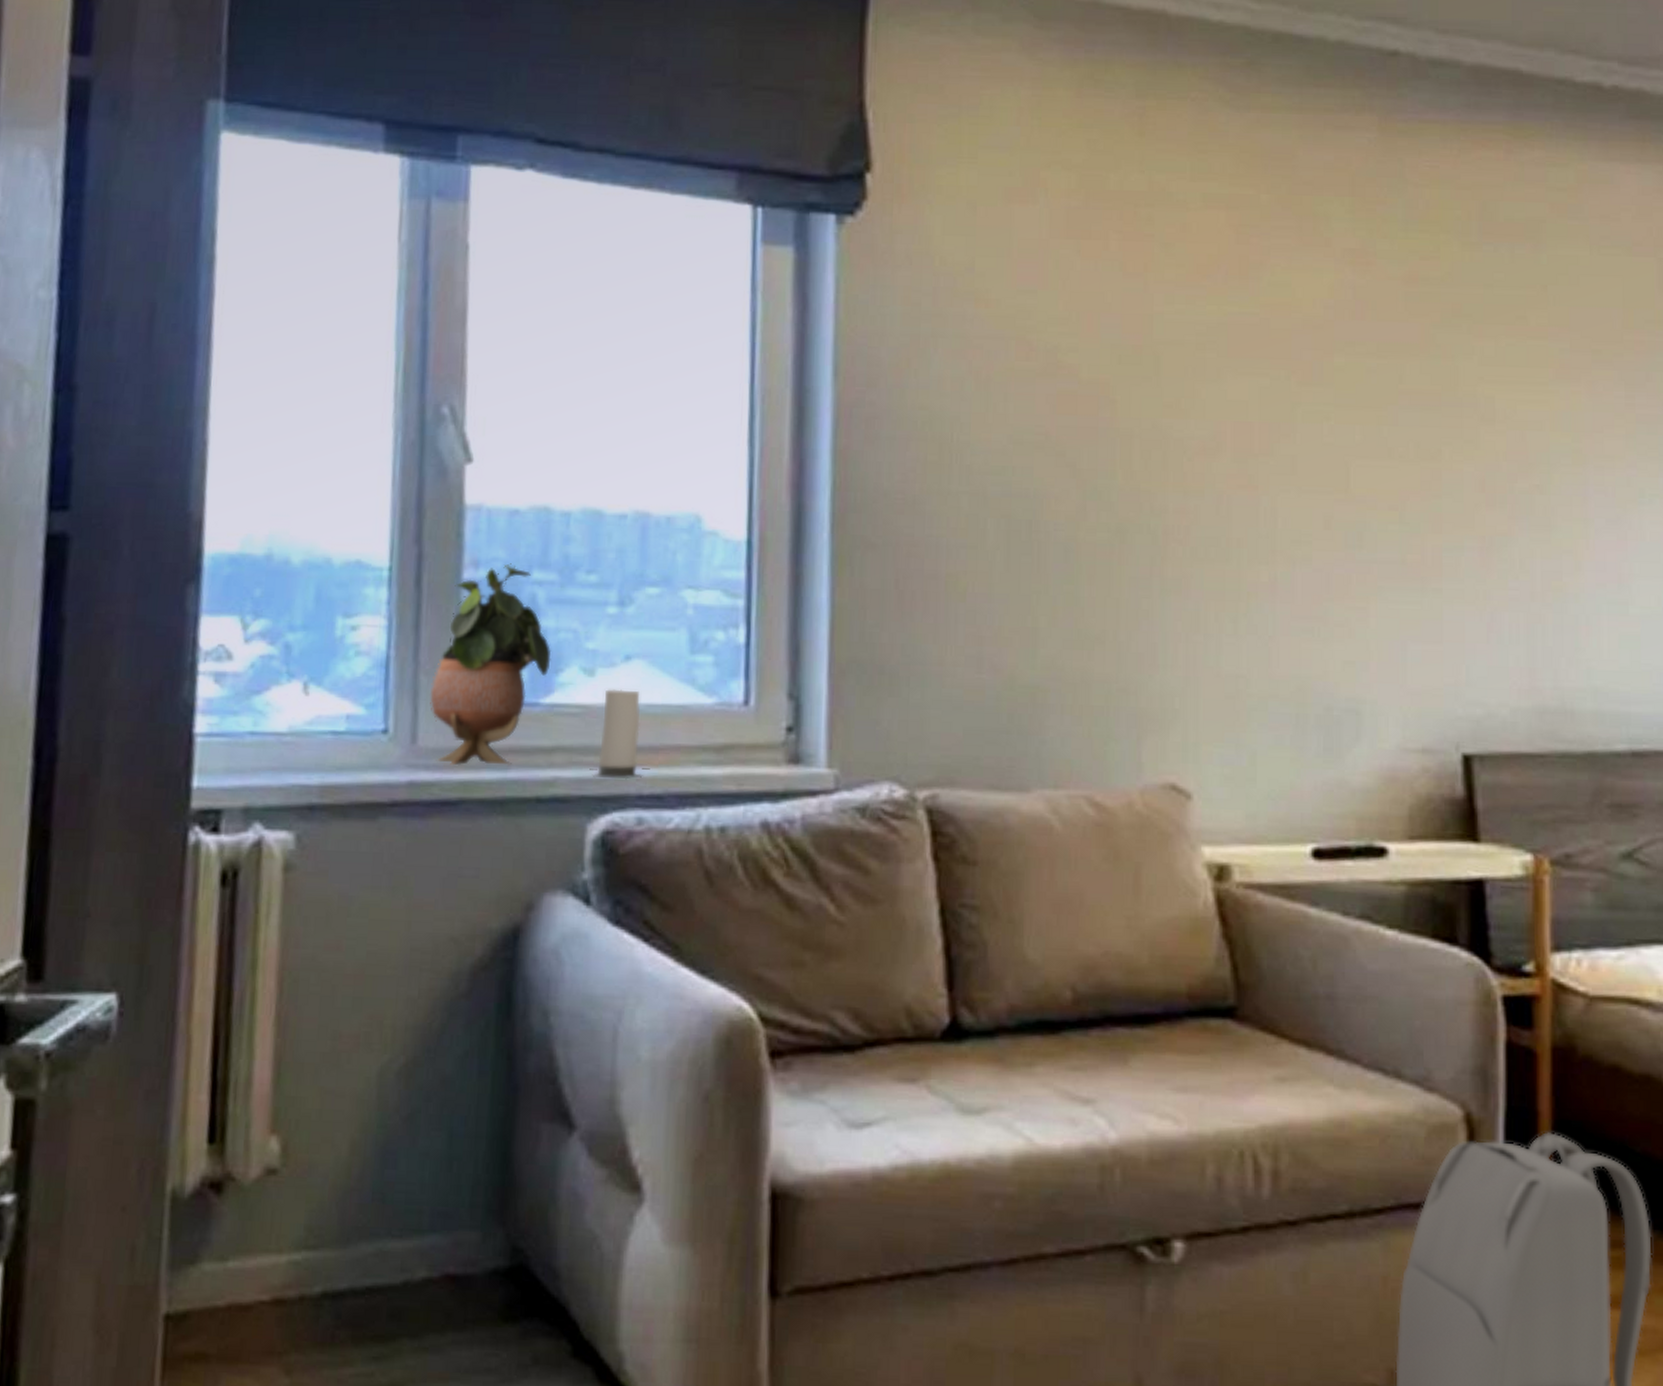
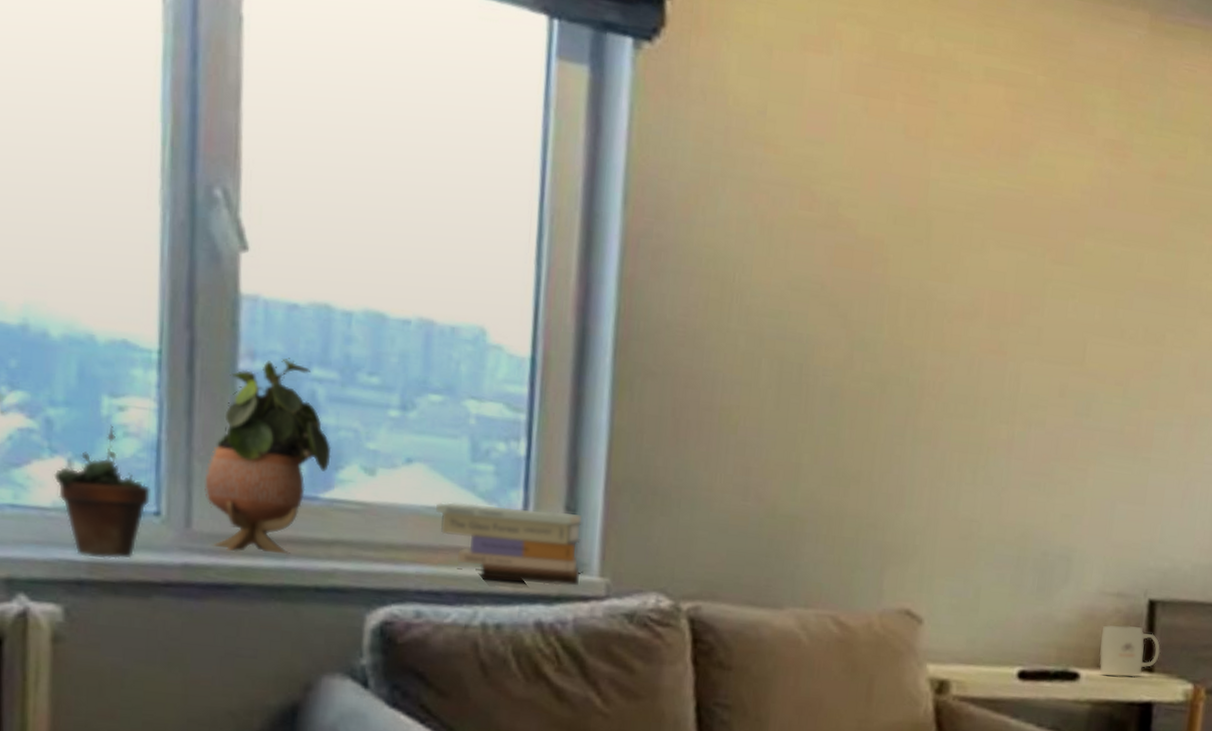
succulent plant: none [290,645,380,782] -> present [54,425,152,560]
candle: present [592,689,643,780] -> none [371,489,422,576]
books: none [656,698,807,781] -> present [436,502,583,586]
mug: none [1408,786,1486,850] -> present [1099,624,1161,678]

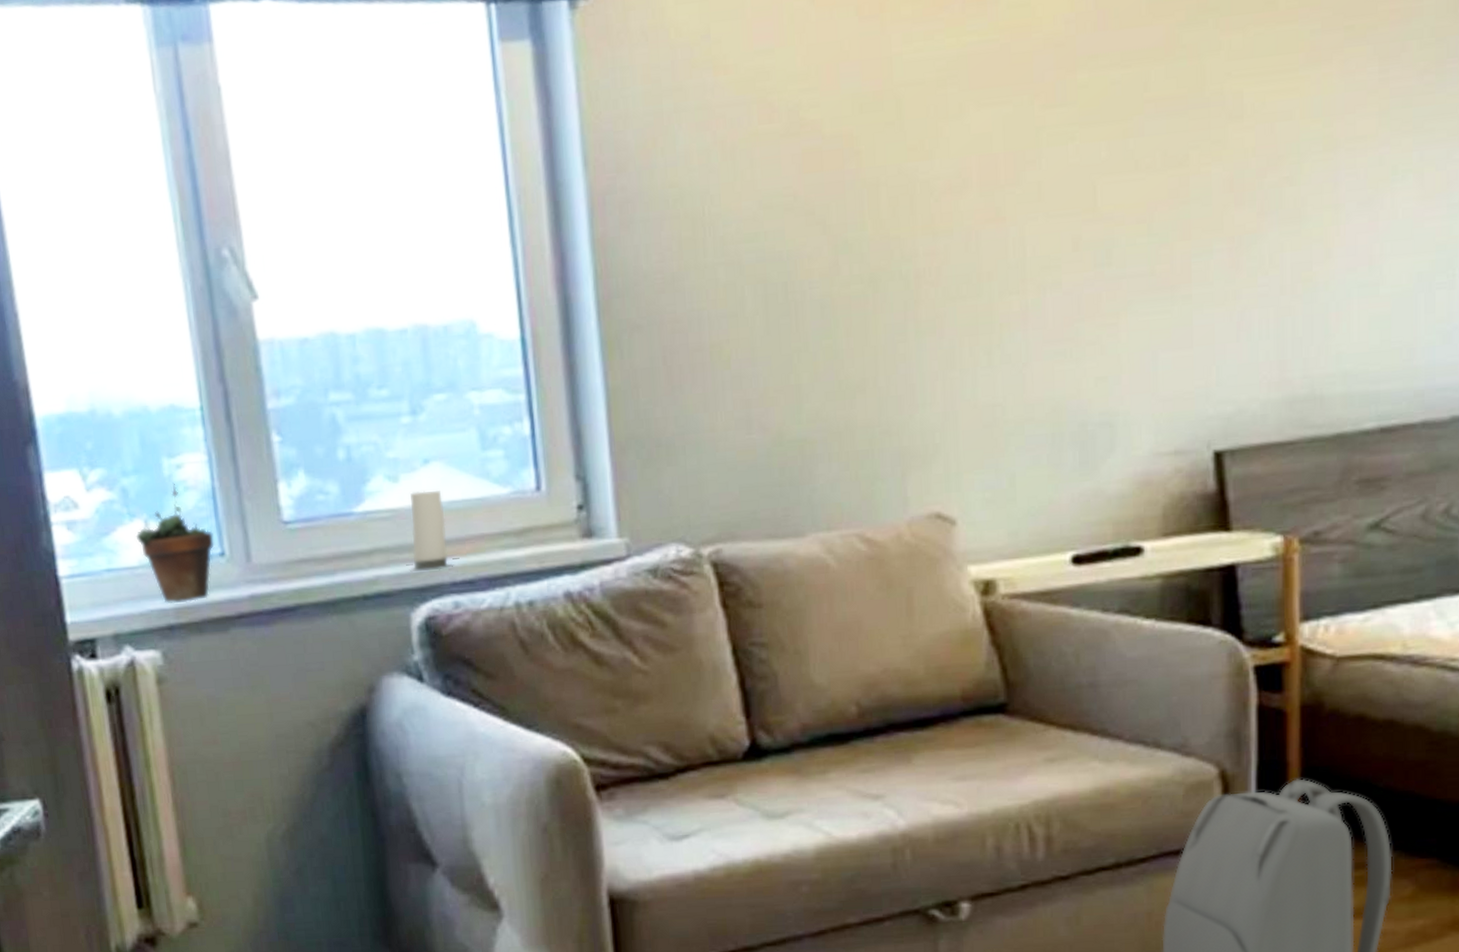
potted plant: present [204,358,332,555] -> none [255,389,358,577]
candle: none [371,489,422,576] -> present [409,491,454,573]
books: present [436,502,583,586] -> none [457,481,599,561]
mug: present [1099,624,1161,678] -> none [1162,484,1237,545]

